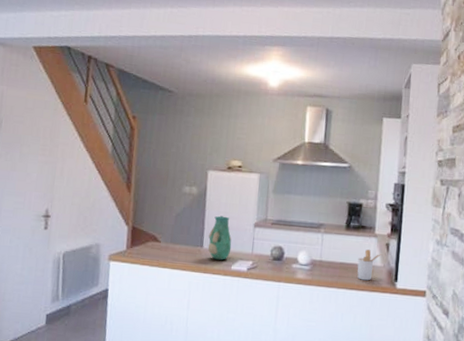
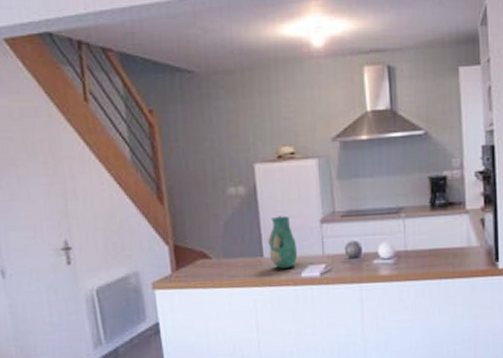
utensil holder: present [357,249,381,281] -> none [449,229,476,266]

